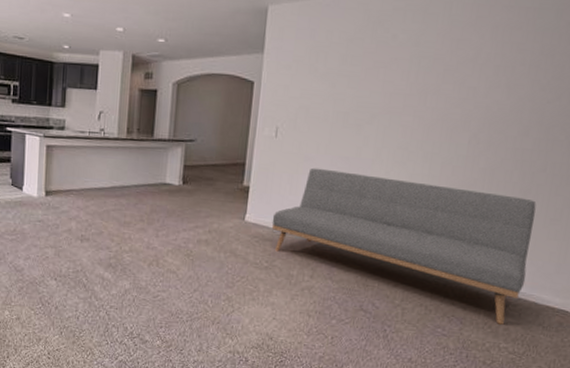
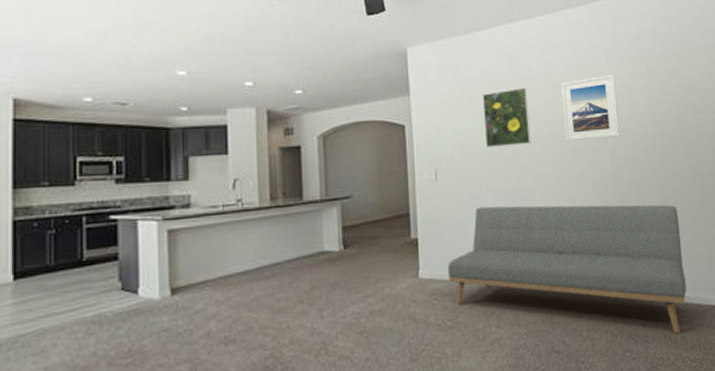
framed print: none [332,55,389,115] -> present [482,87,531,148]
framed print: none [420,50,497,119] -> present [561,75,620,142]

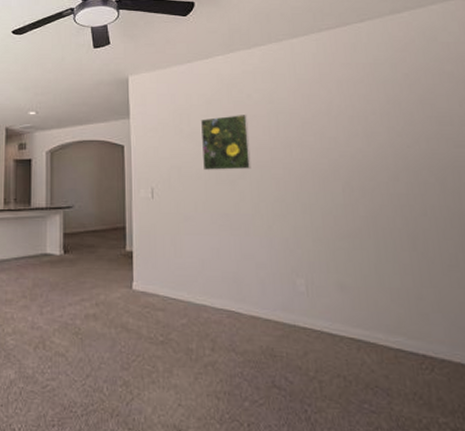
sofa: present [447,204,687,334] -> none [161,227,444,394]
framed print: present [561,75,620,142] -> none [285,103,354,169]

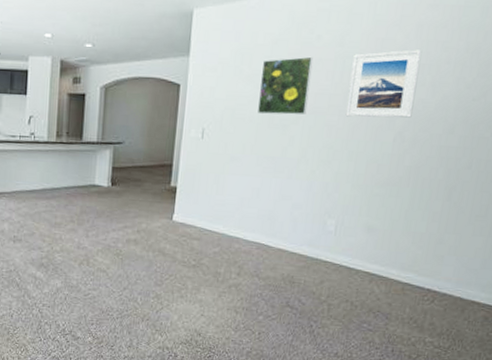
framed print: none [285,103,354,169] -> present [345,49,422,118]

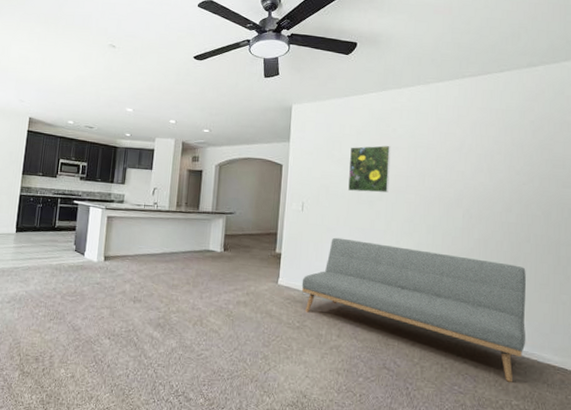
sofa: none [199,168,462,320] -> present [301,237,526,382]
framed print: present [345,49,422,118] -> none [421,142,478,198]

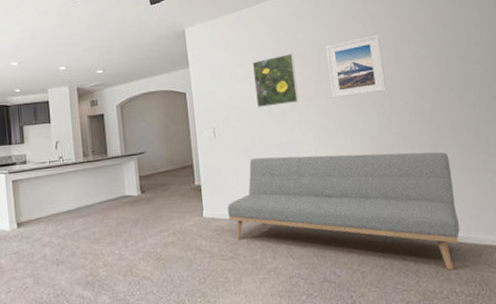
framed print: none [421,142,478,198] -> present [326,35,387,99]

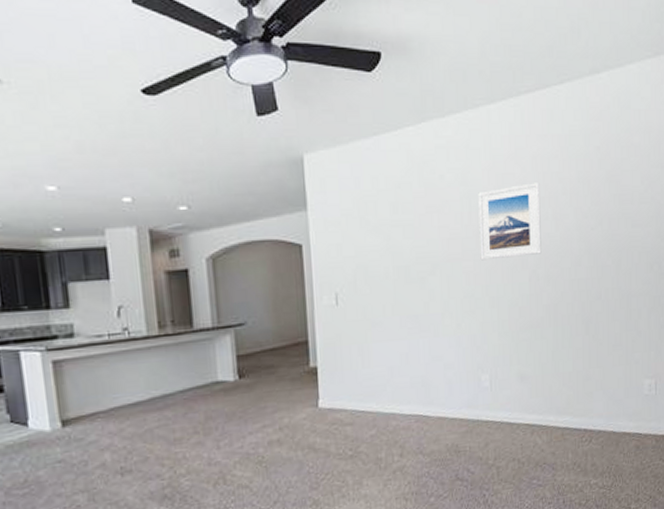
sofa: present [227,152,460,270] -> none [348,328,602,462]
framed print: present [252,53,299,108] -> none [388,198,442,269]

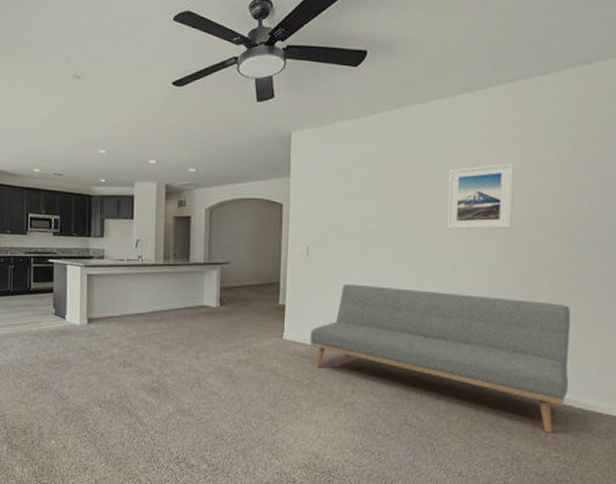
sofa: none [348,328,602,462] -> present [309,283,571,433]

